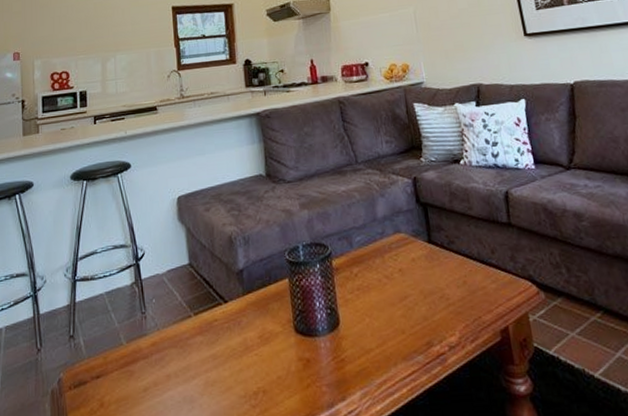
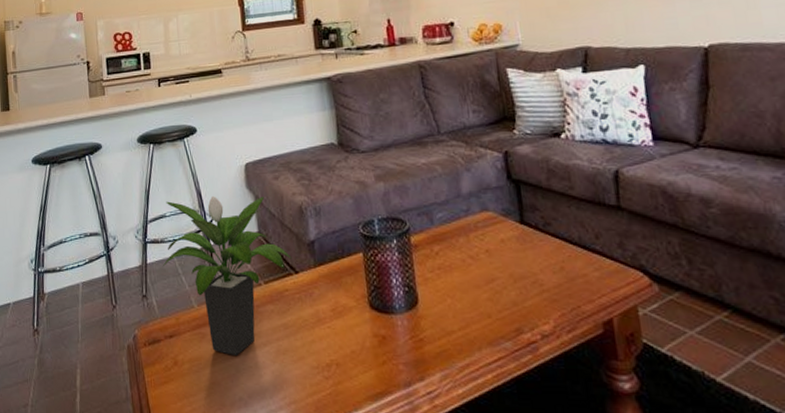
potted plant: none [91,229,221,392] -> present [162,195,292,355]

